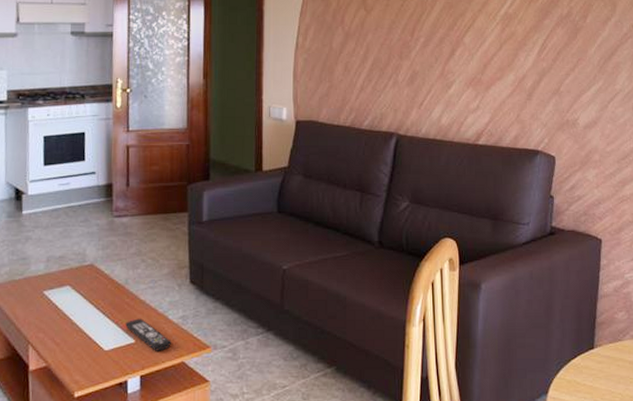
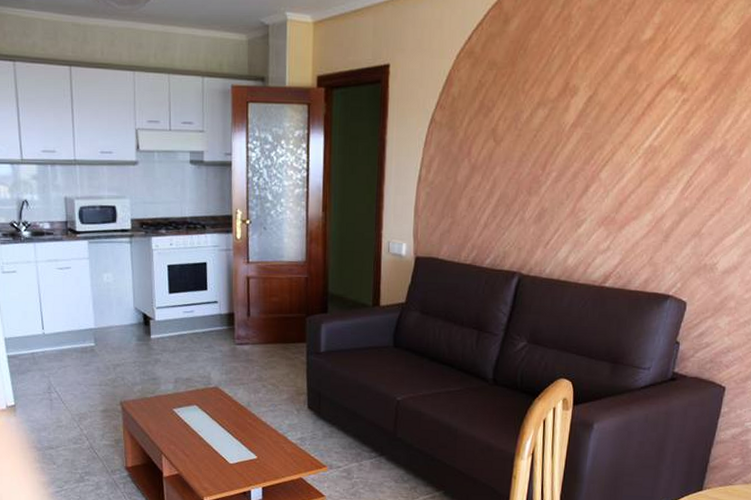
remote control: present [125,318,171,351] -> none [248,437,290,467]

